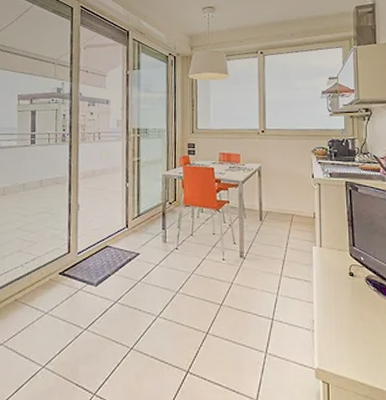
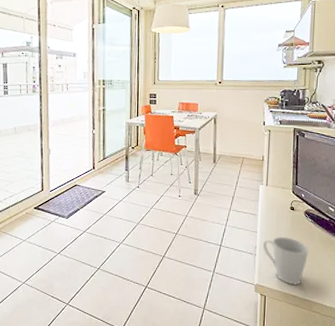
mug: none [322,308,375,370] -> present [263,236,309,285]

